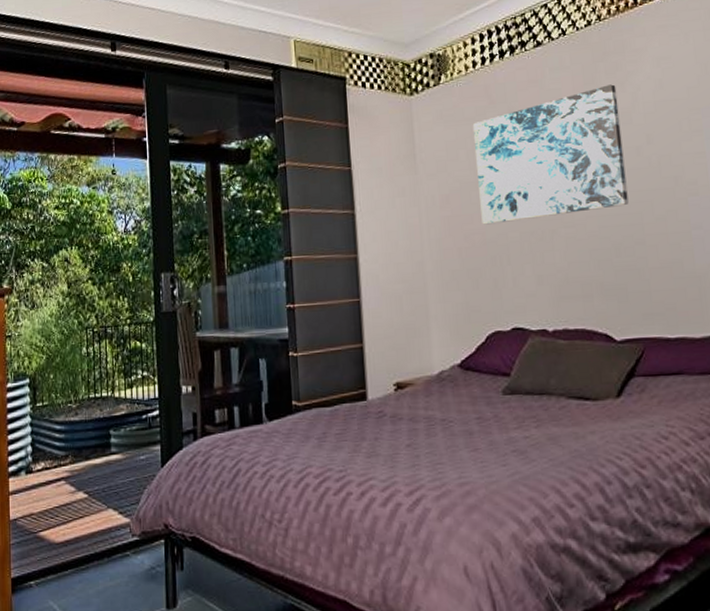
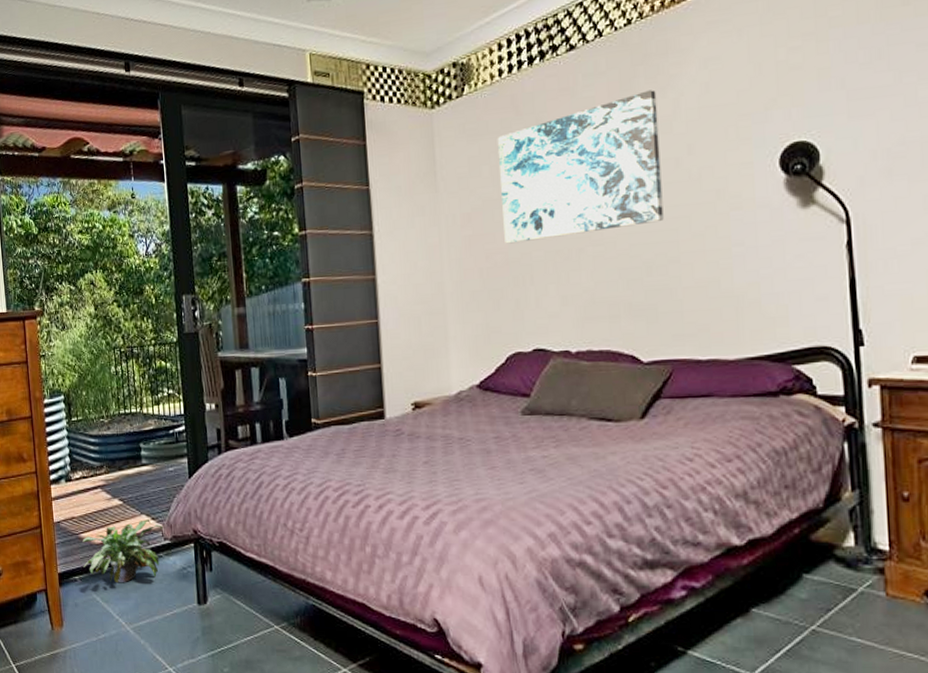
potted plant: none [40,514,131,588] -> present [82,519,163,583]

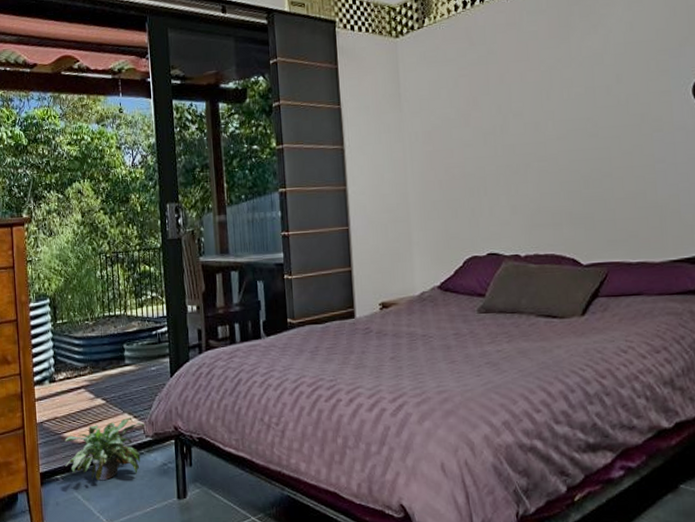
wall art: present [497,90,664,244] -> none [454,27,598,159]

